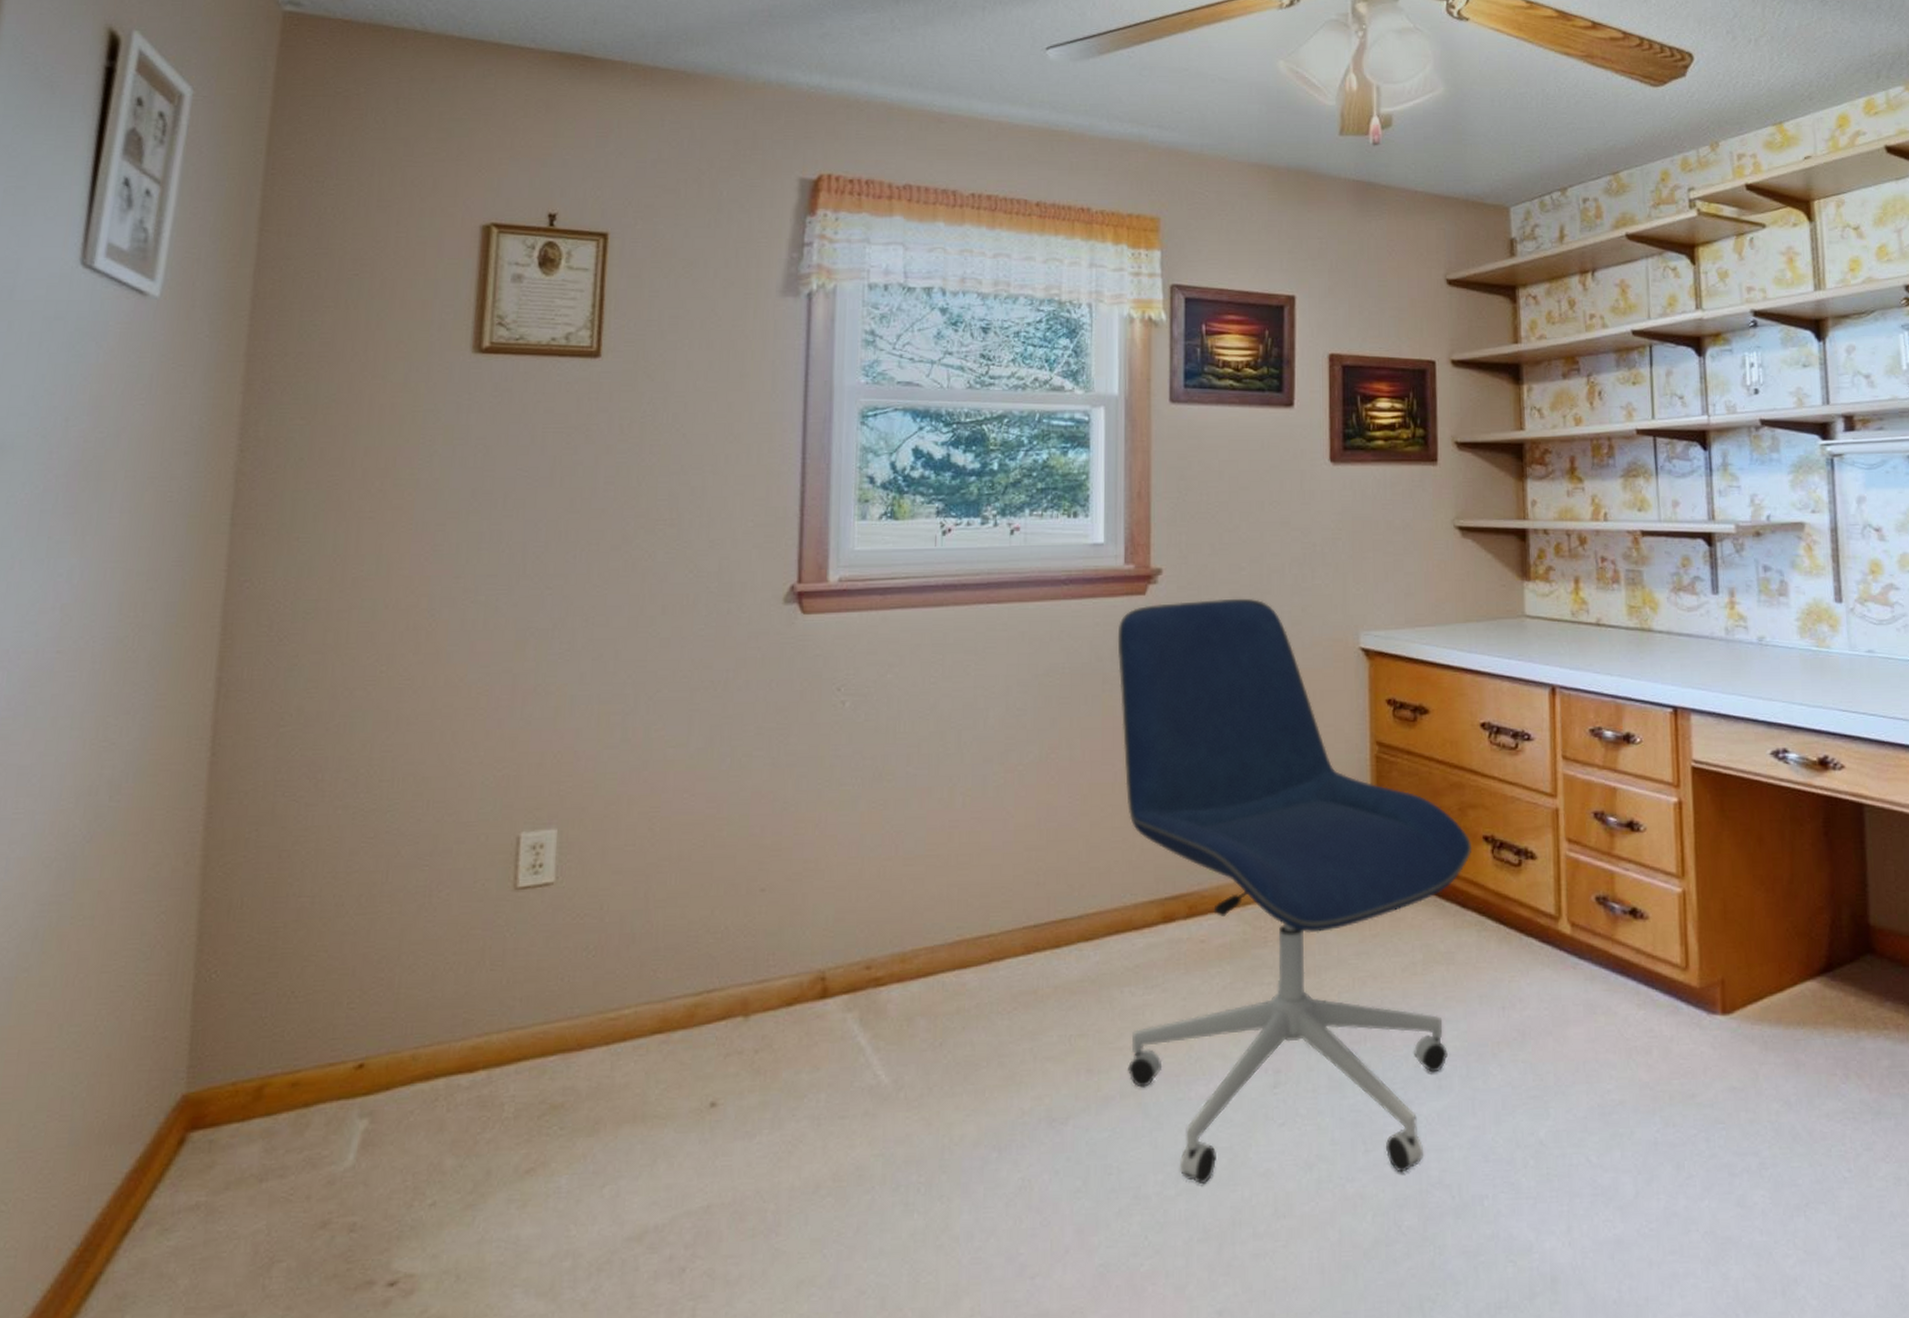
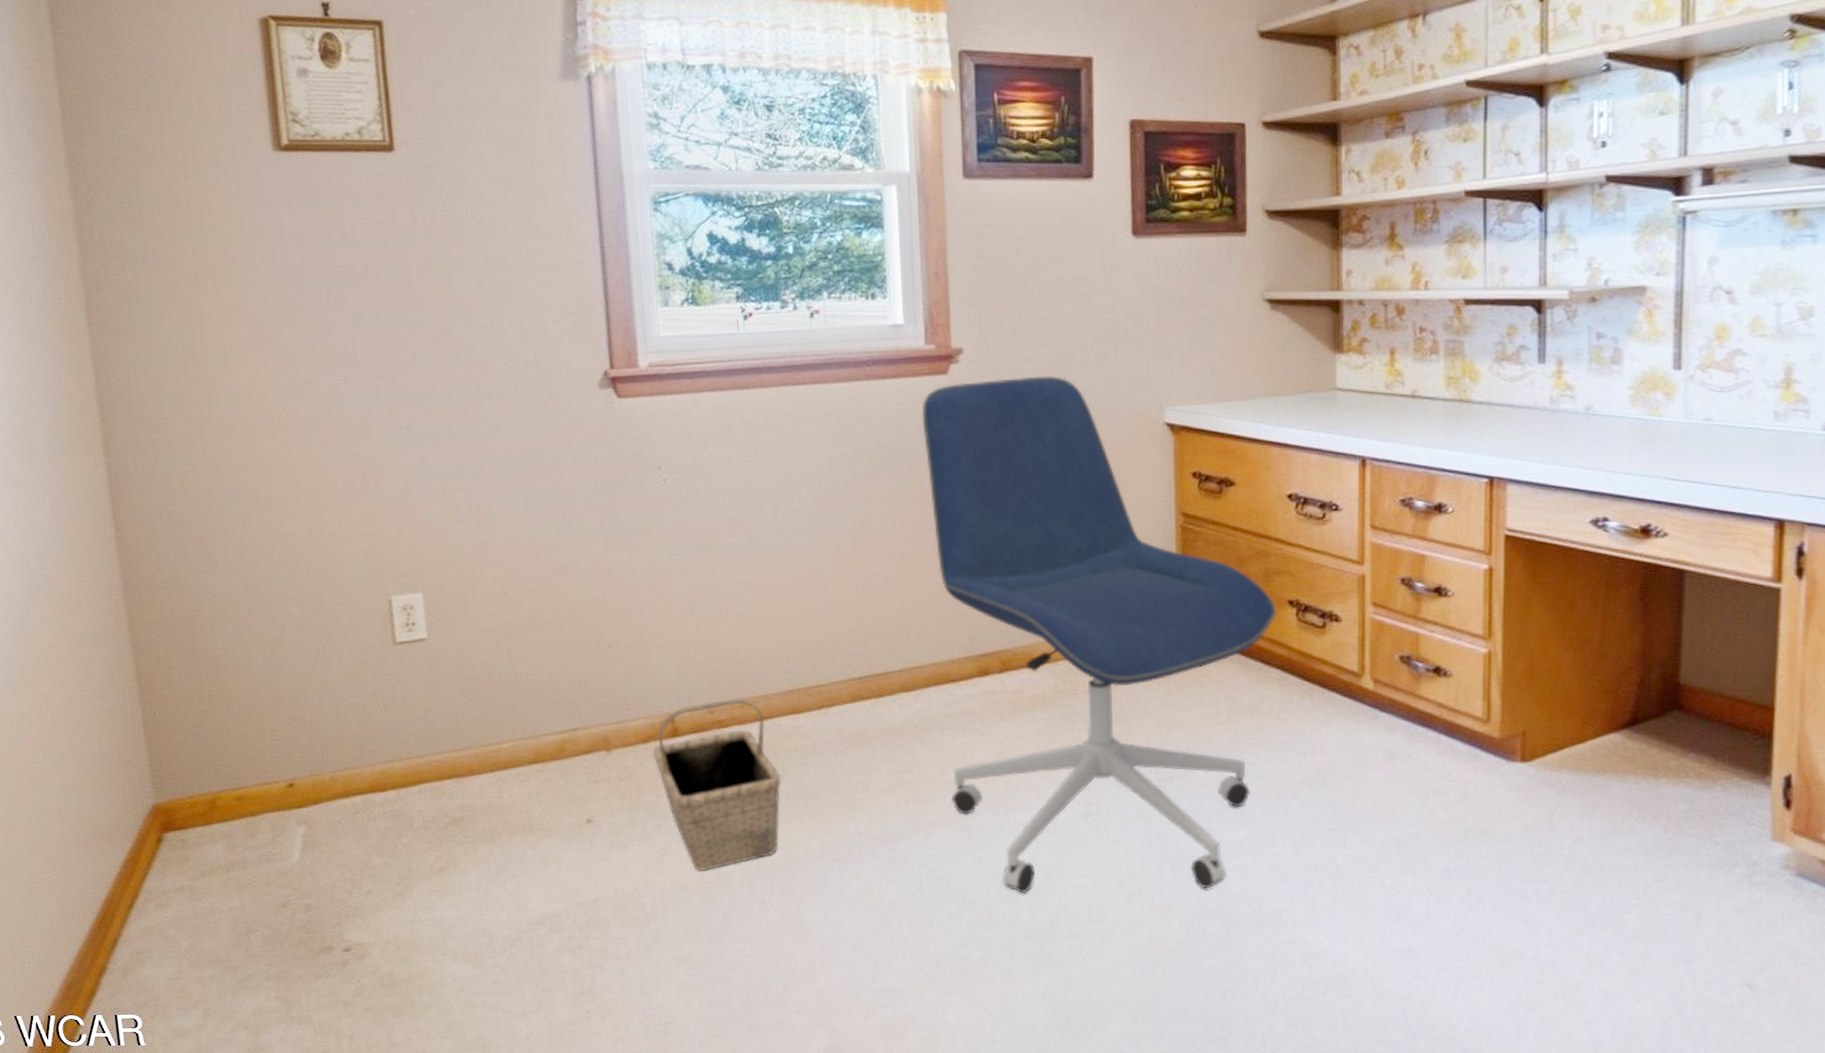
basket: none [796,950,939,1167] -> present [652,697,781,872]

